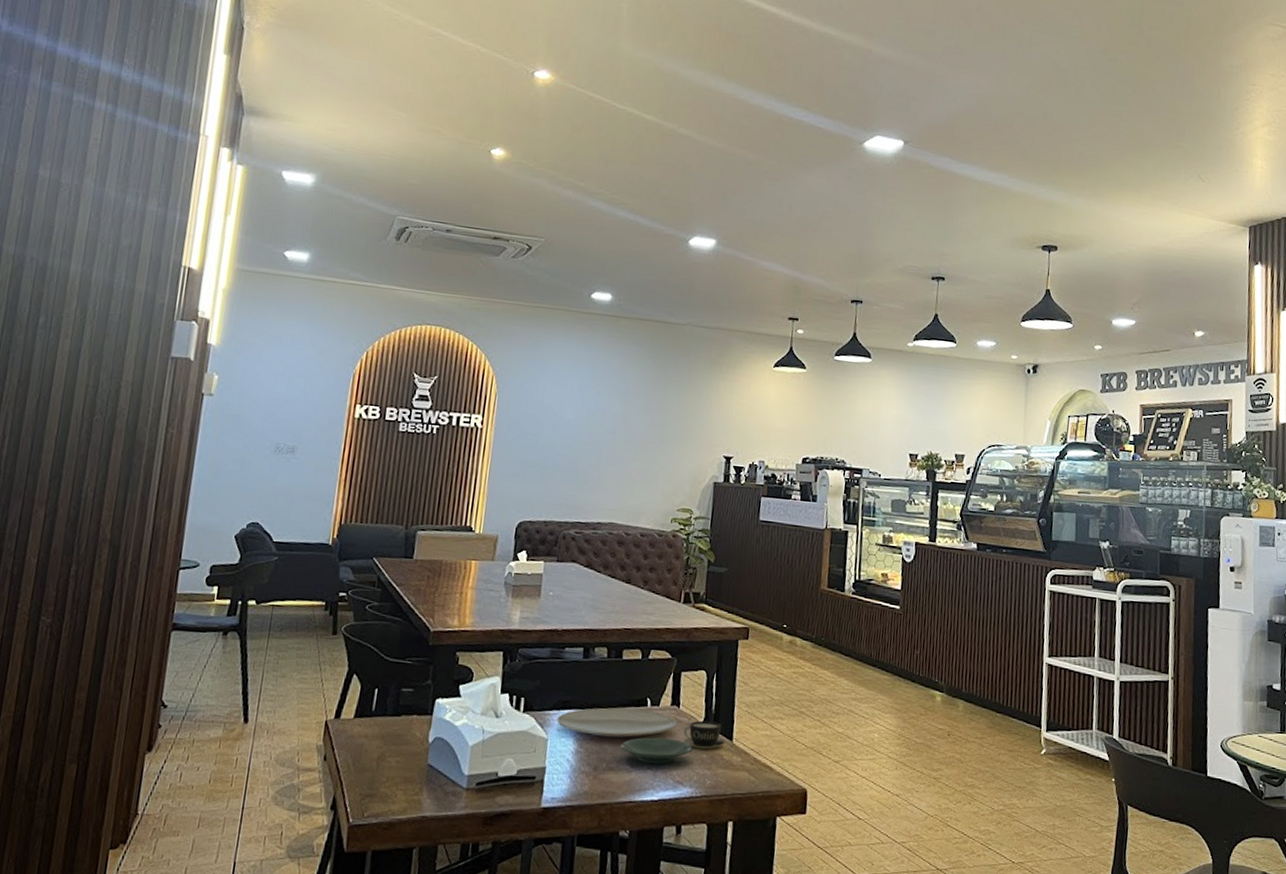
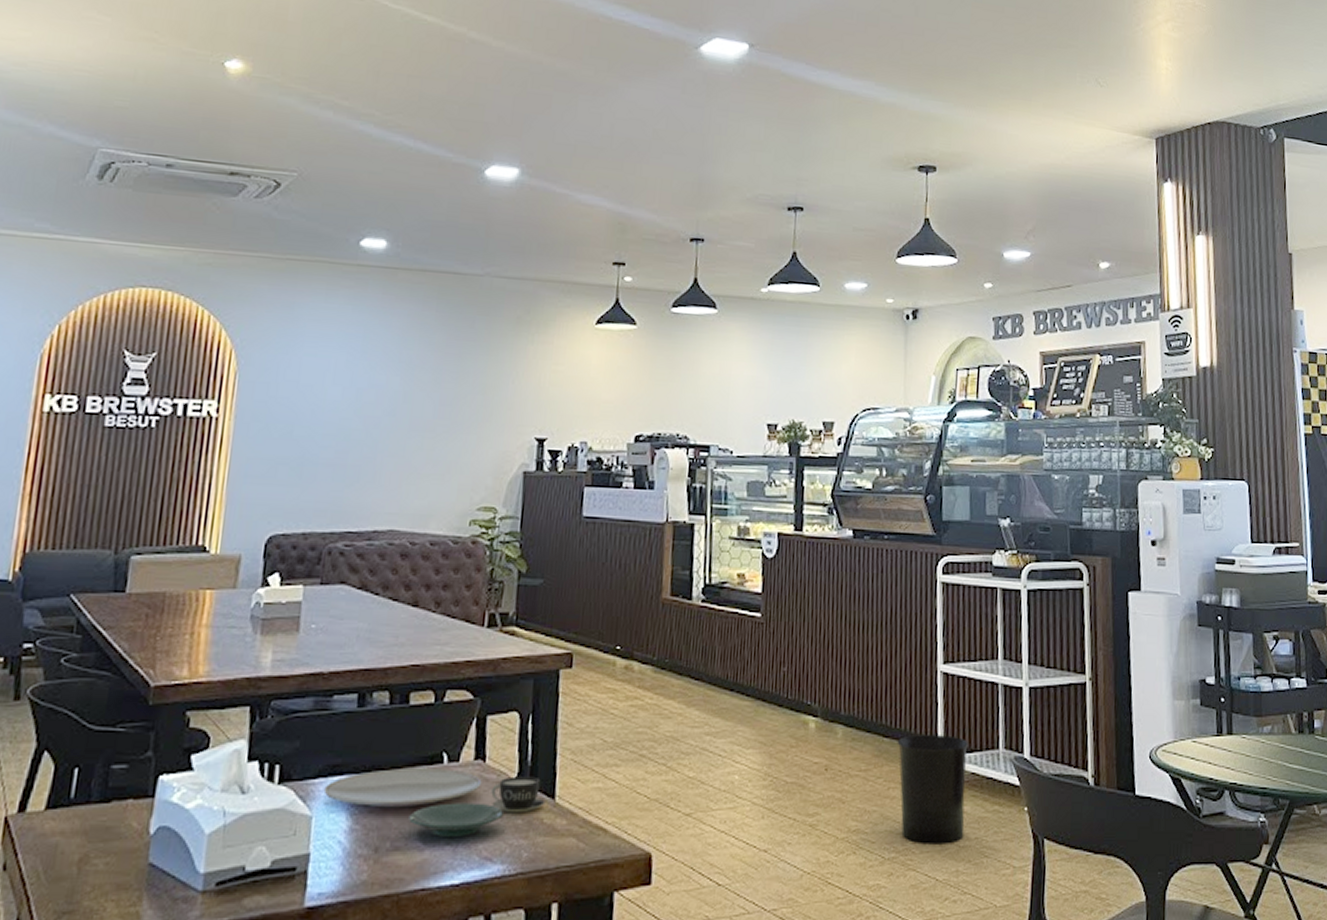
waste bin: none [1007,712,1067,803] -> present [897,735,968,844]

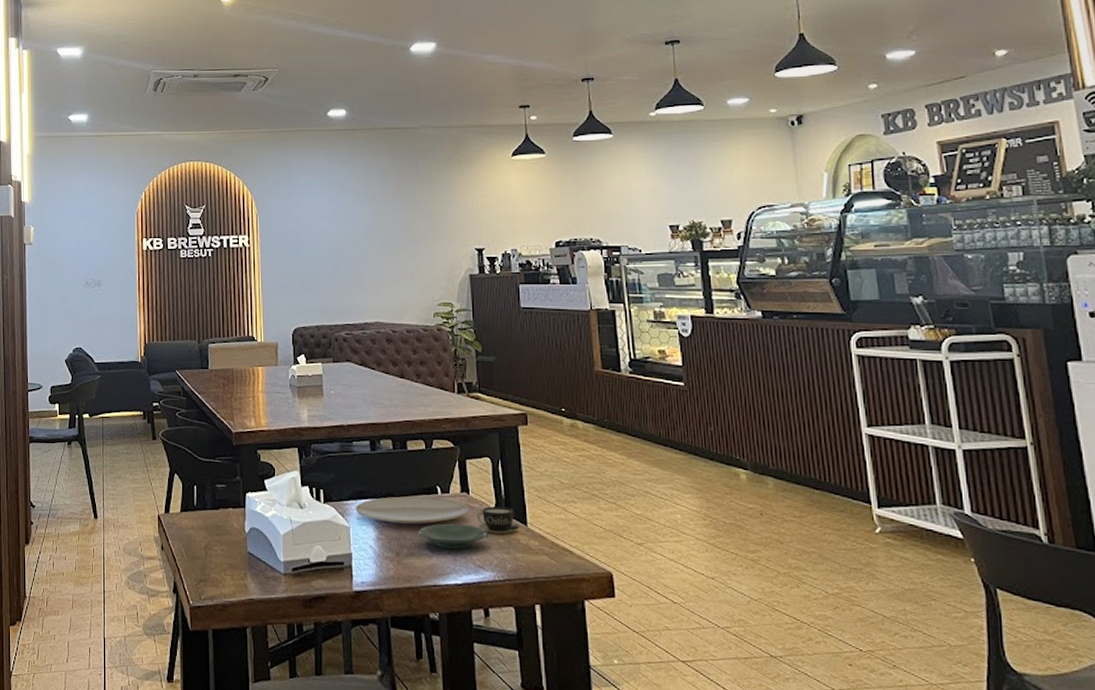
waste bin: present [897,735,968,844] -> none [828,488,908,586]

